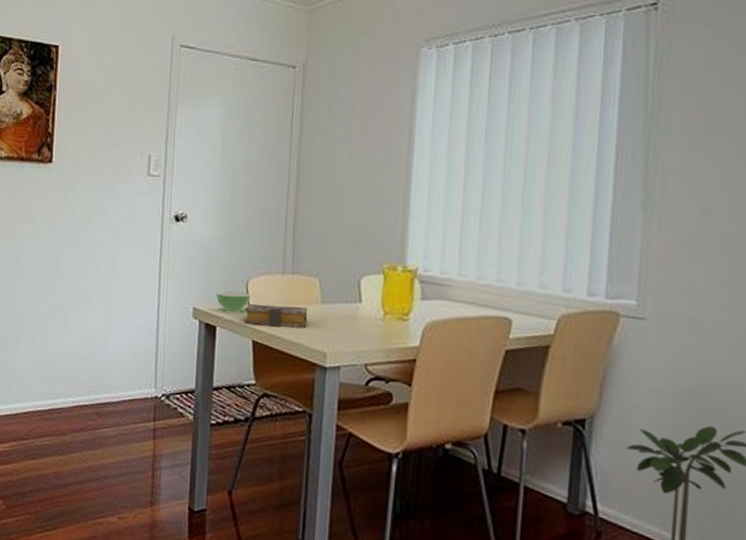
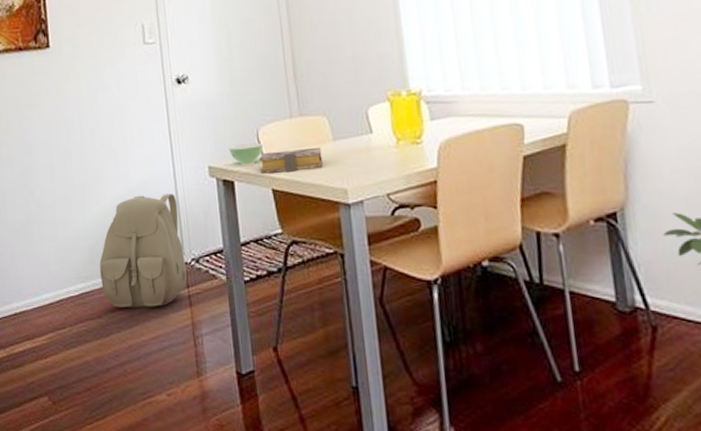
backpack: none [70,324,157,434] -> present [99,193,187,307]

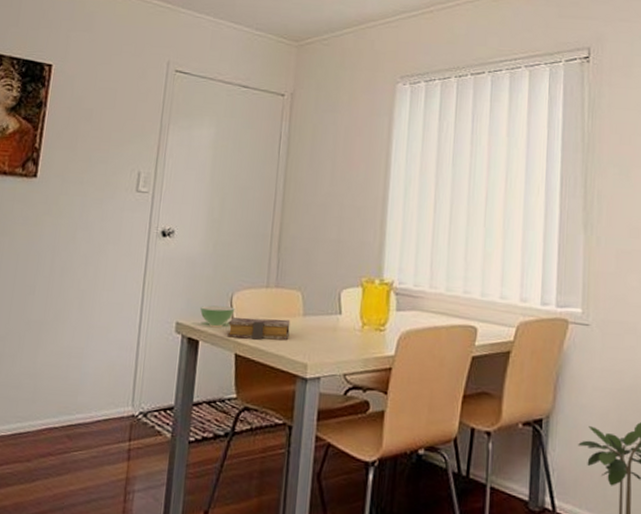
backpack: present [99,193,187,307] -> none [38,340,137,457]

